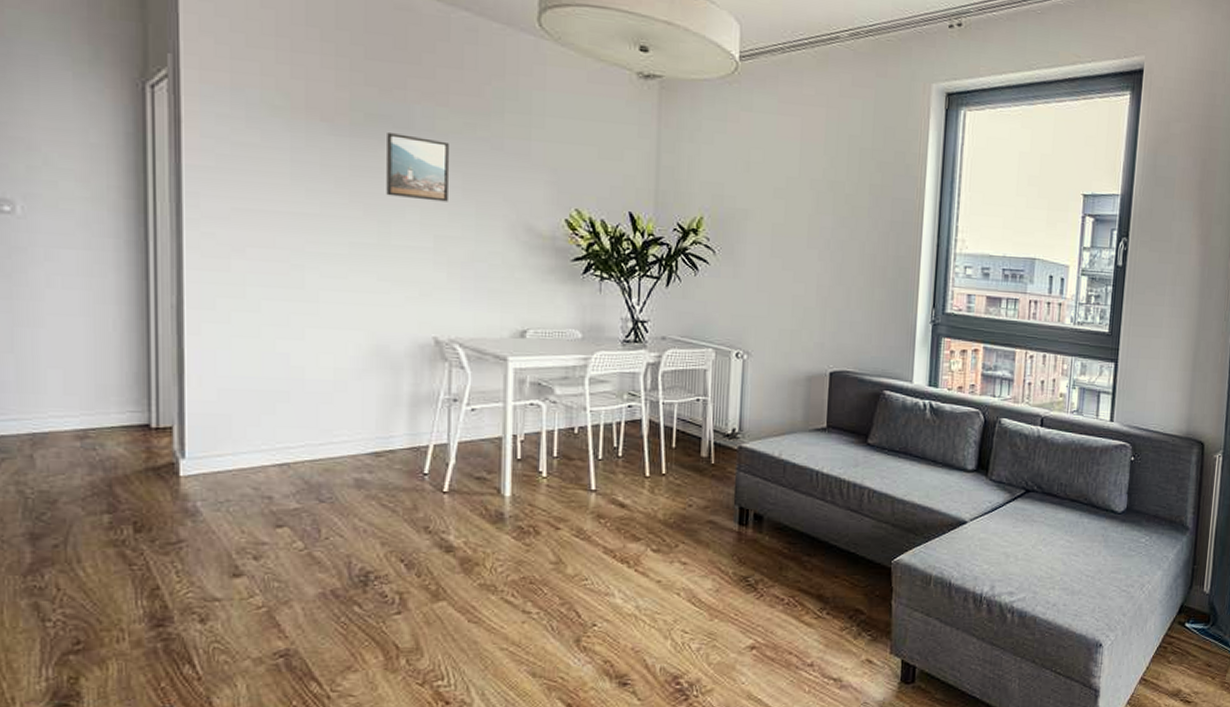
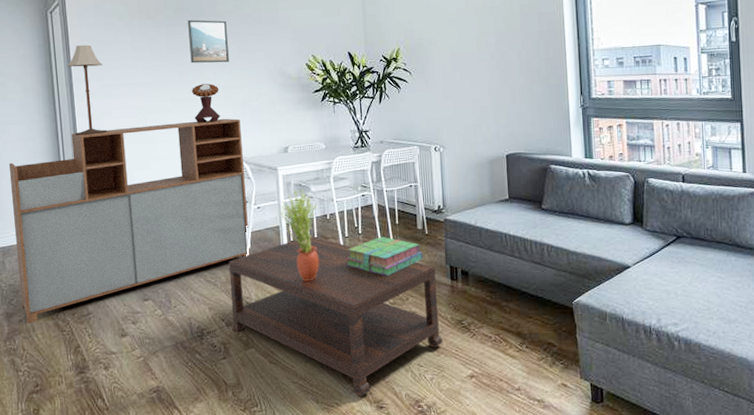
storage cabinet: none [55,274,457,550] -> present [9,118,250,323]
table lamp: none [175,142,238,280] -> present [67,44,108,136]
mushroom: none [382,227,428,284] -> present [191,83,220,123]
coffee table: none [415,455,720,670] -> present [228,236,443,397]
potted plant: none [506,390,561,515] -> present [280,190,319,282]
stack of books: none [595,462,705,515] -> present [345,236,423,276]

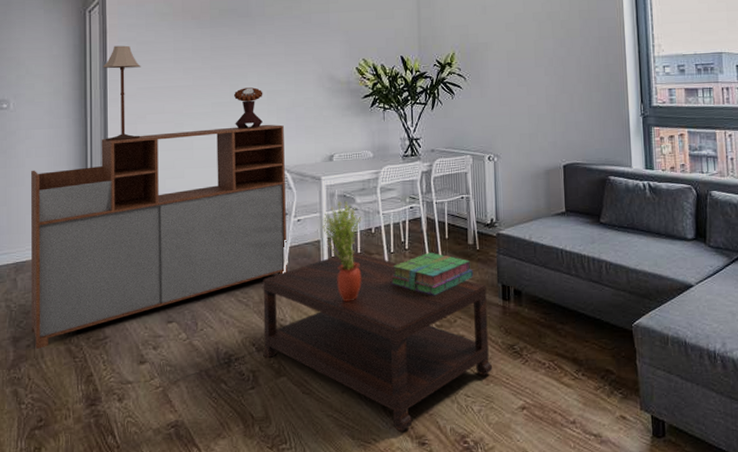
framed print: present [188,20,229,64] -> none [234,21,275,66]

